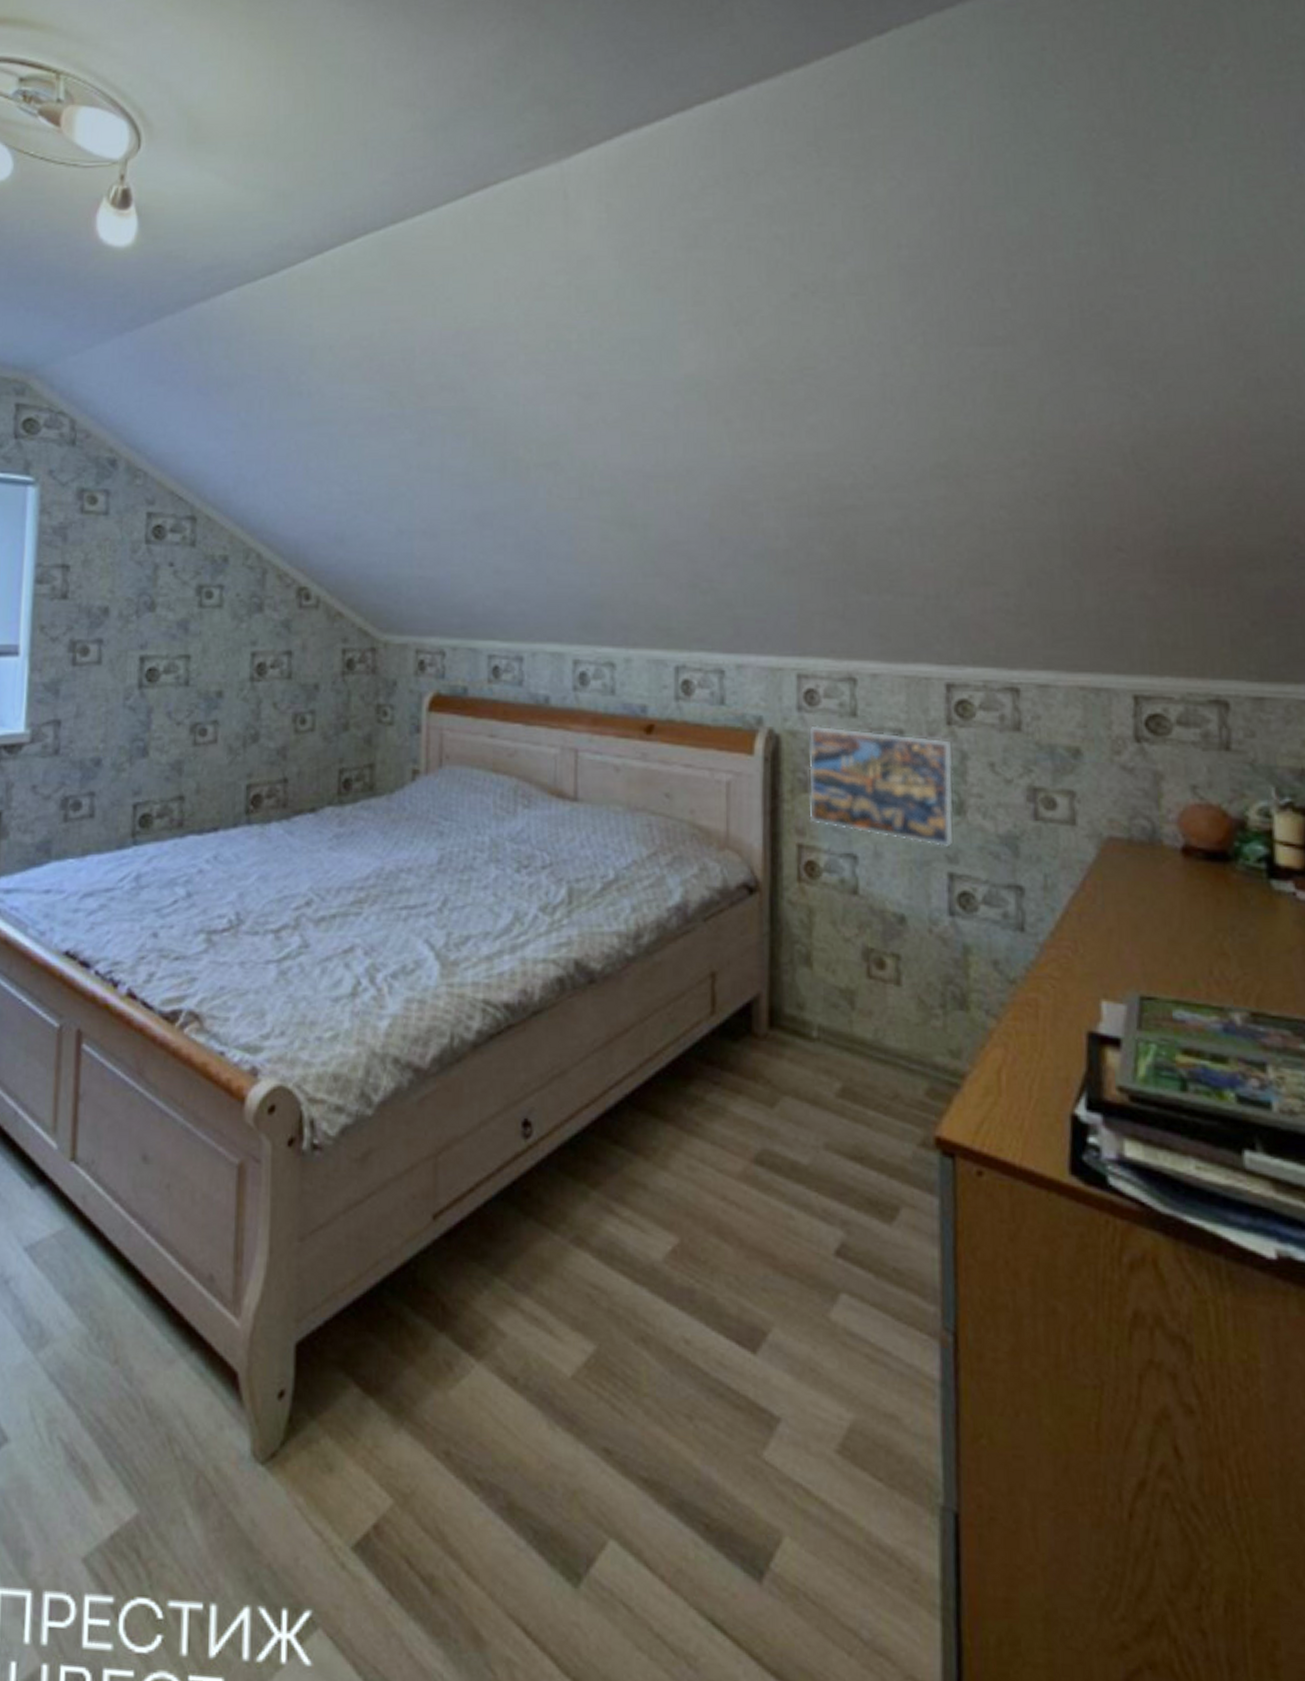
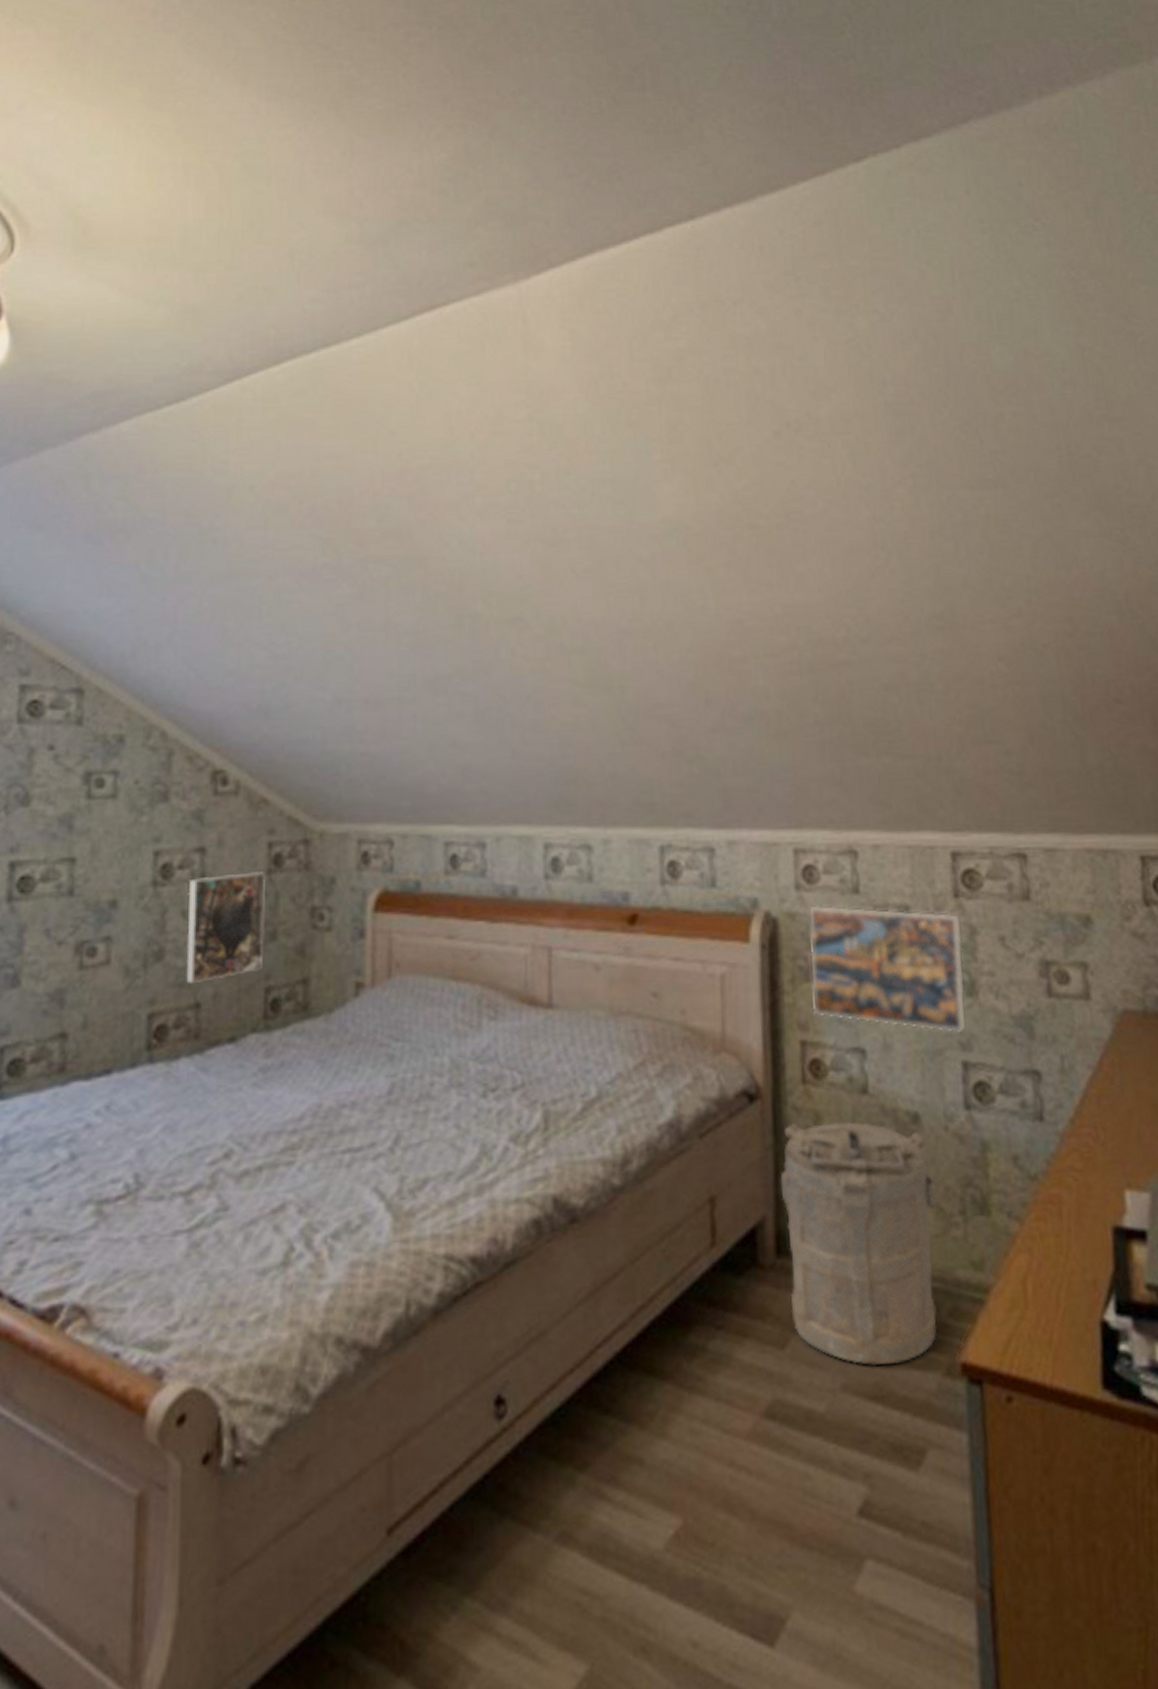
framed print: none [276,673,341,762] -> present [186,872,267,983]
laundry hamper: none [774,915,924,1131] -> present [780,1122,942,1365]

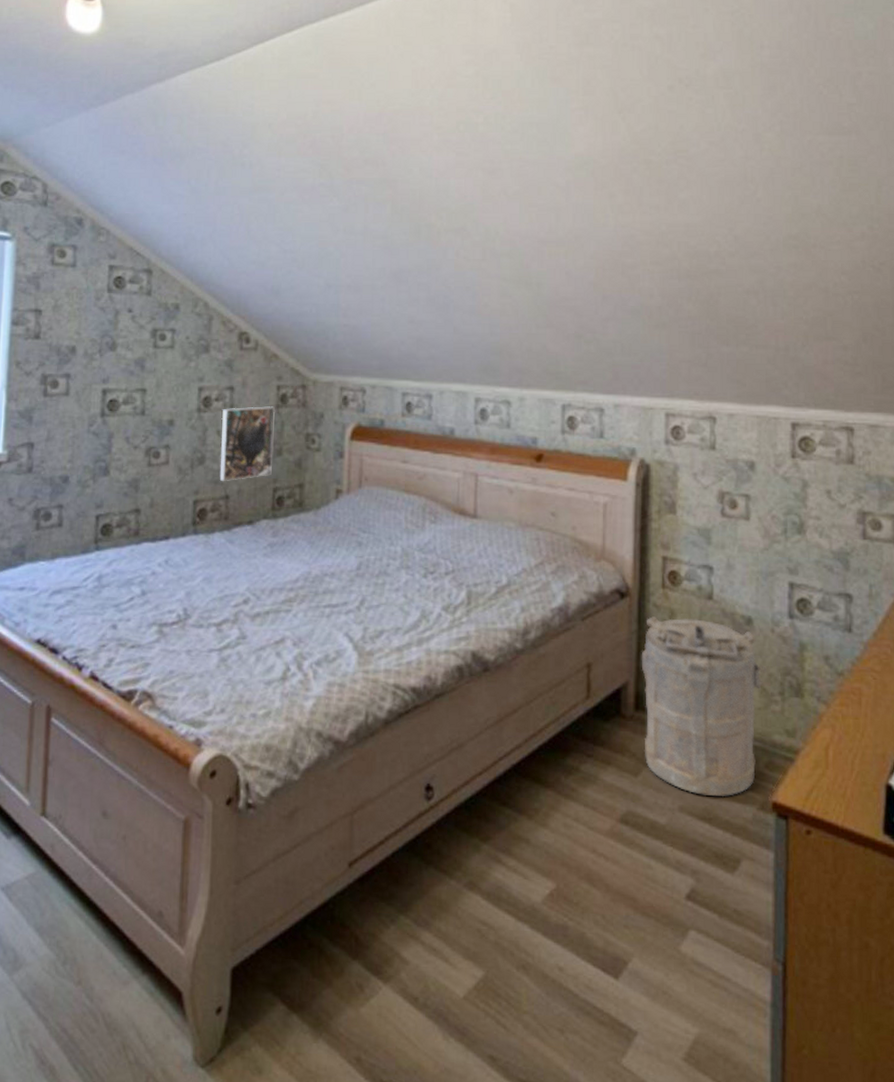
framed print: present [809,905,966,1033] -> none [673,457,796,561]

